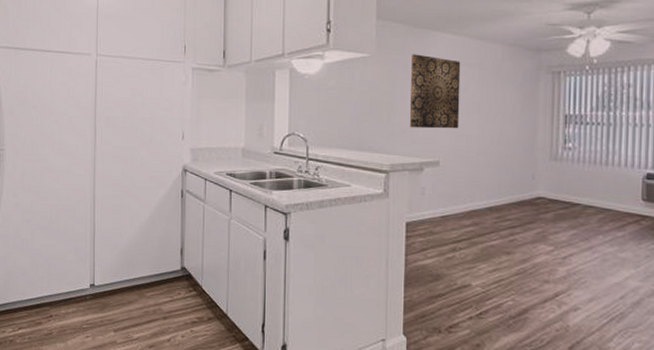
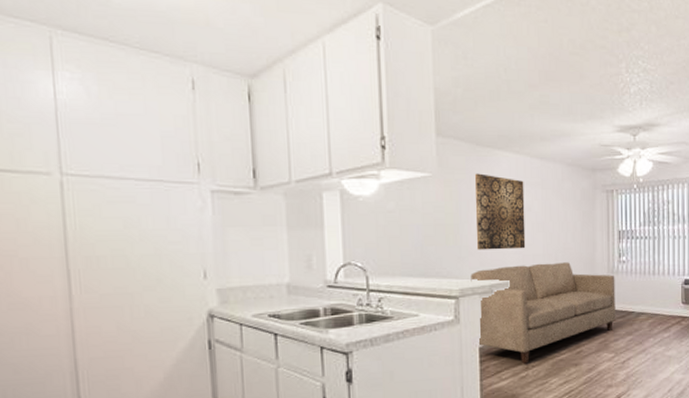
sofa: none [401,144,558,245] -> present [470,262,616,364]

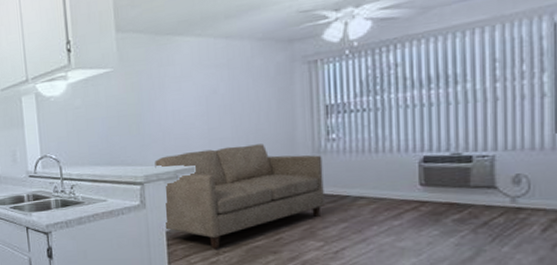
wall art: present [474,173,526,250] -> none [154,62,212,138]

